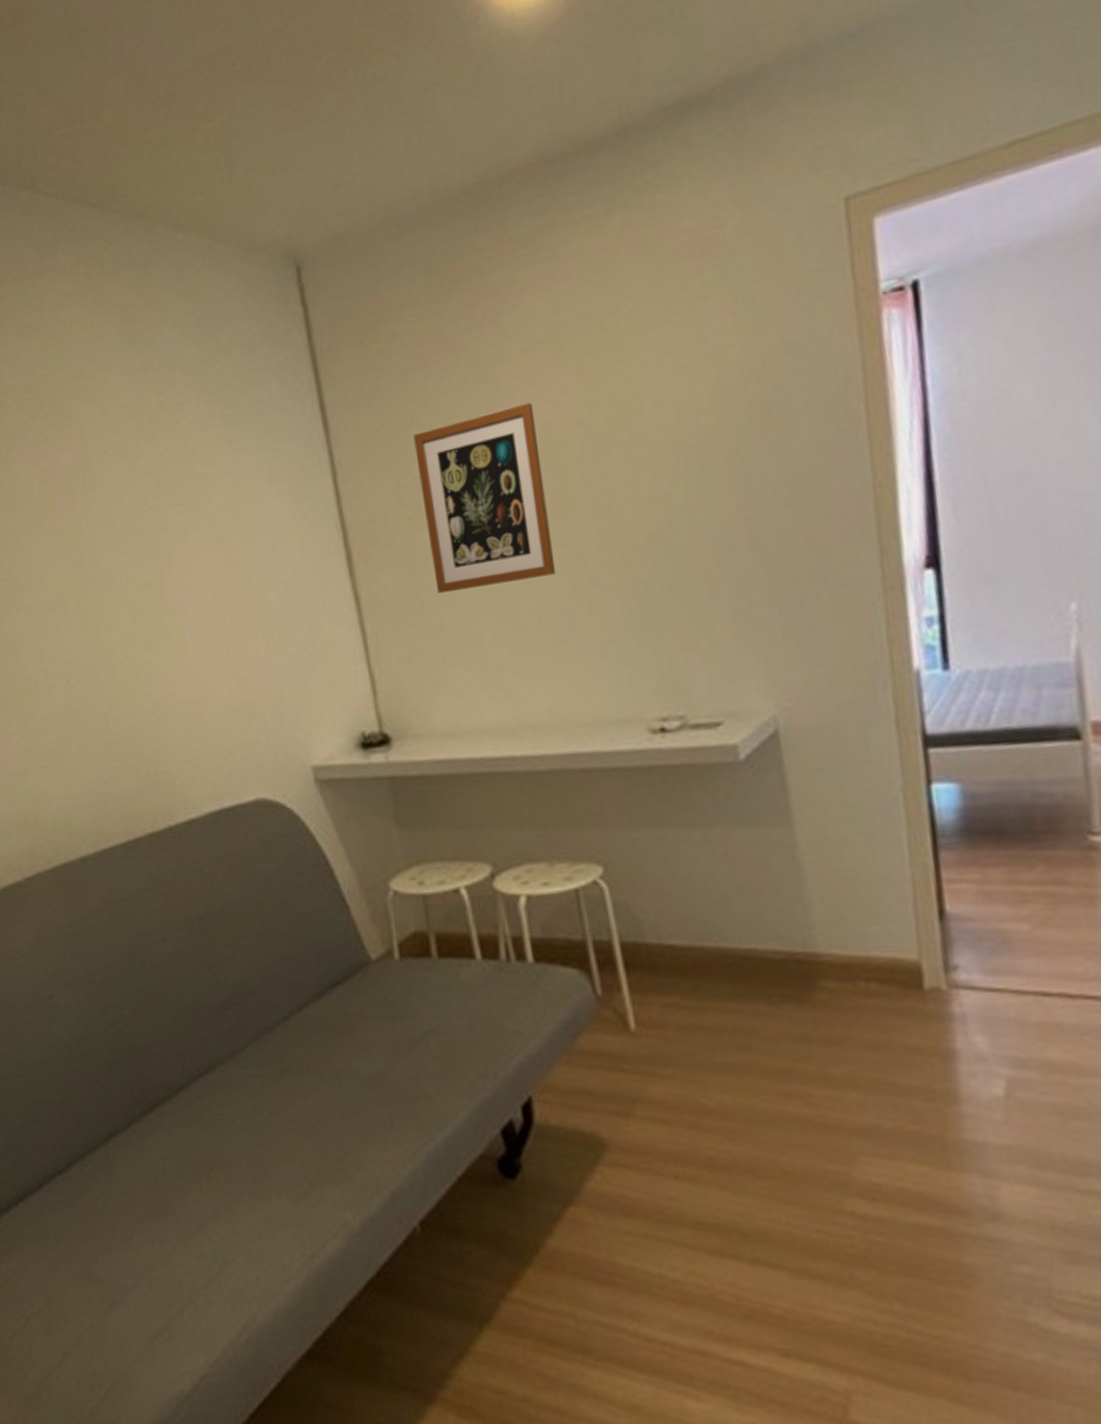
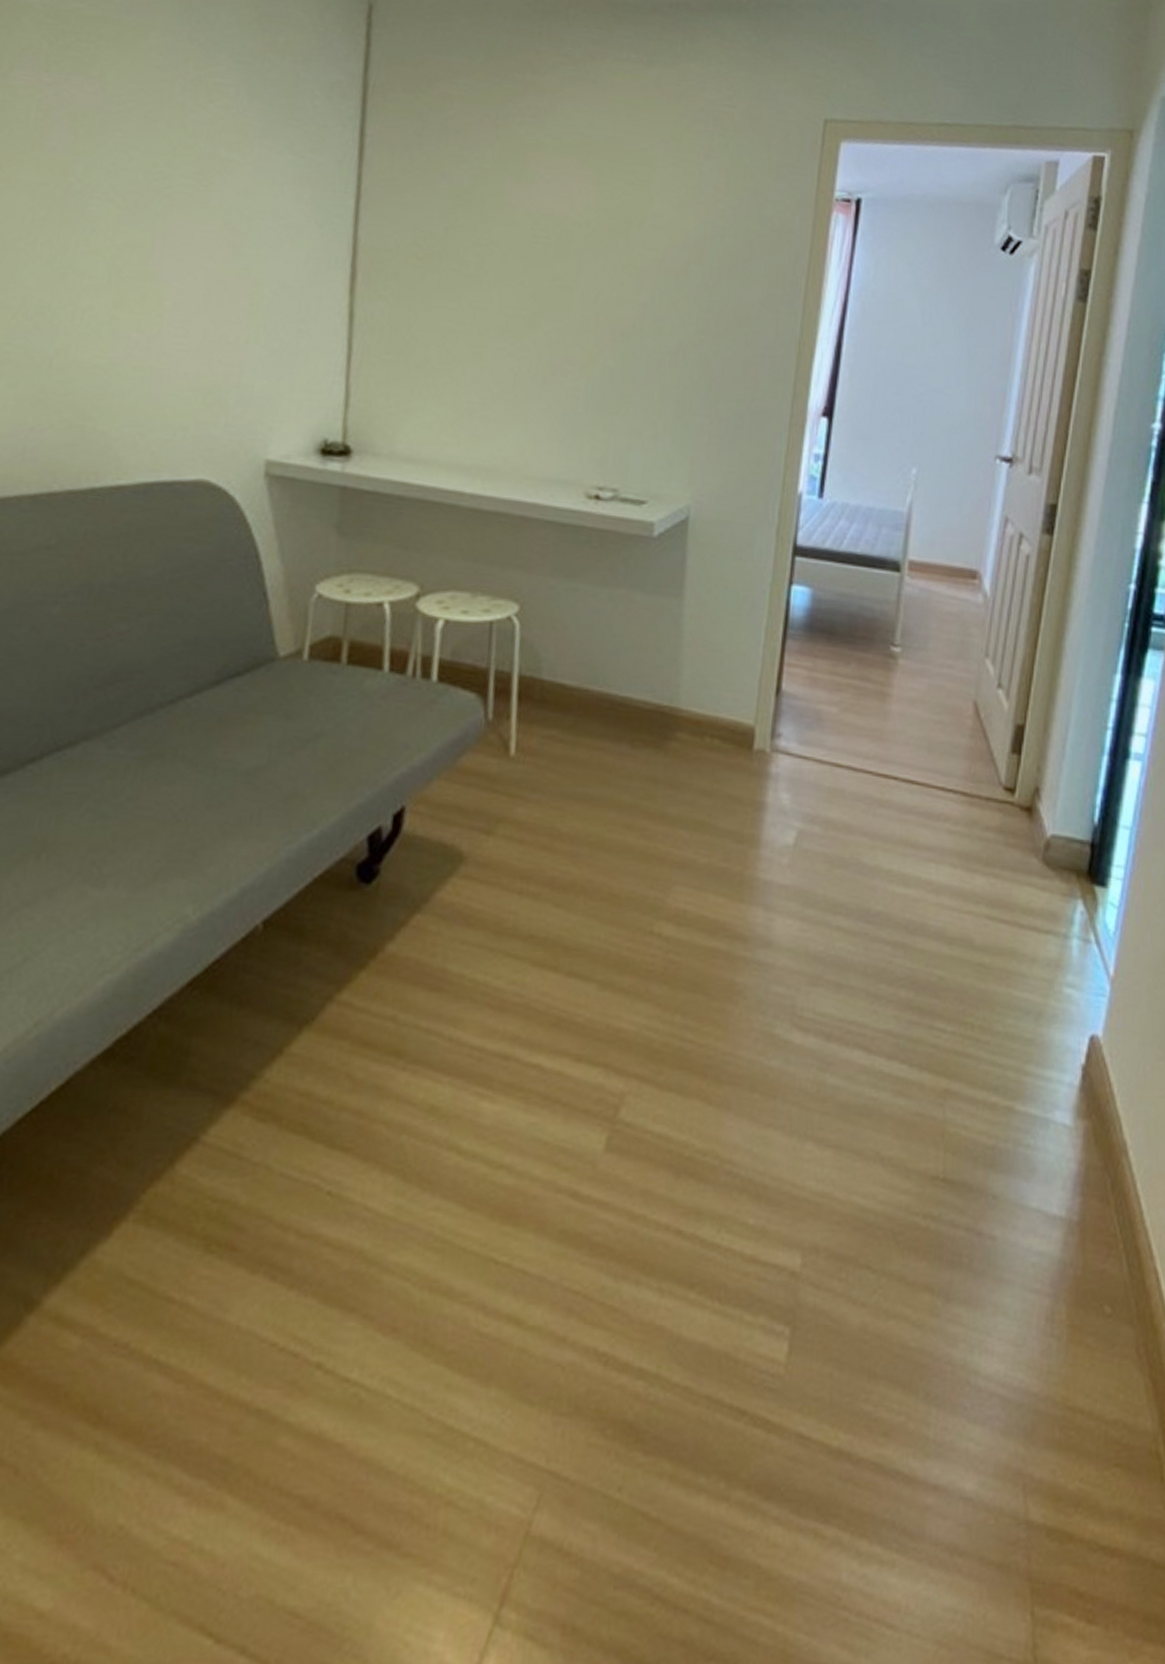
wall art: present [413,402,556,593] -> none [429,186,552,343]

